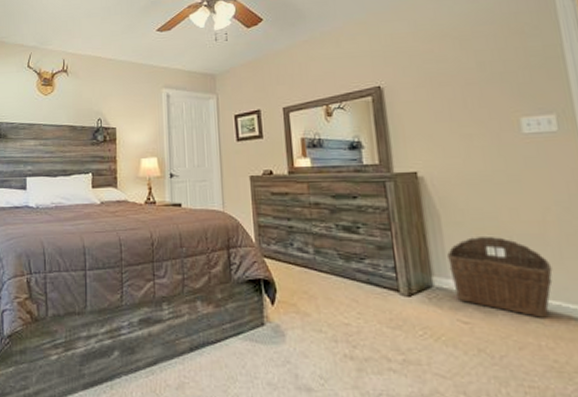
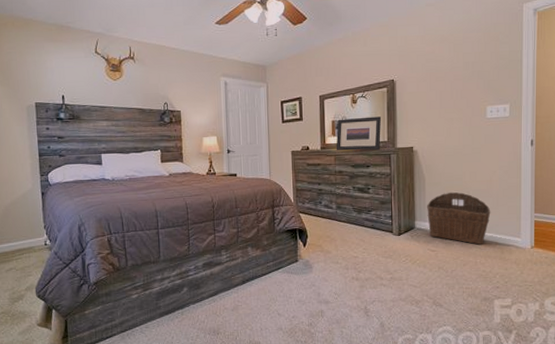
picture frame: none [308,132,370,177] -> present [336,116,382,151]

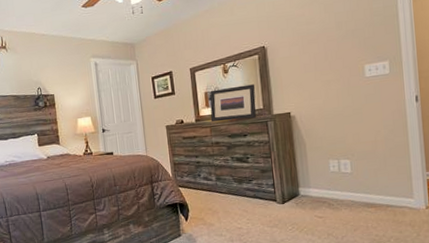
wicker basket: present [427,192,491,245] -> none [310,155,379,208]

